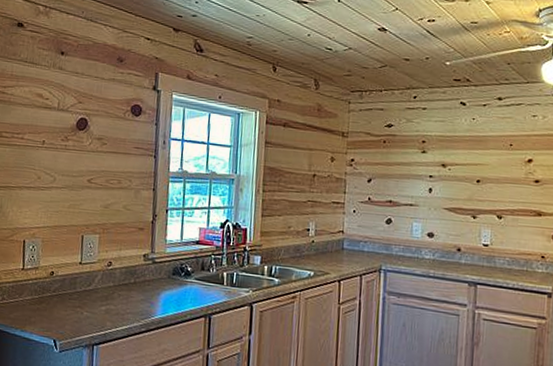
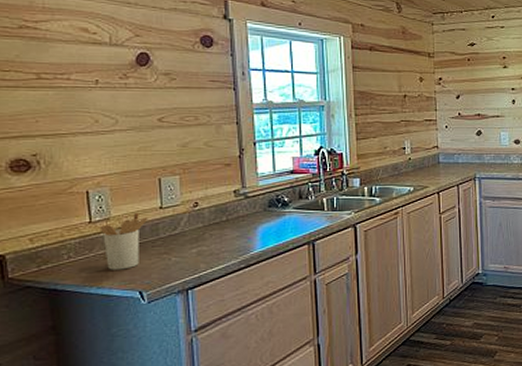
utensil holder: none [29,264,69,317] -> present [99,212,148,270]

